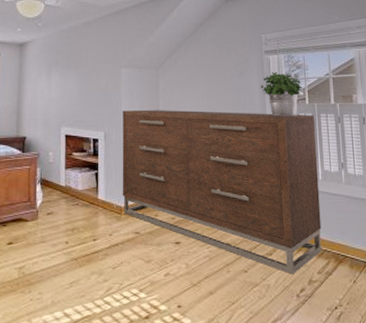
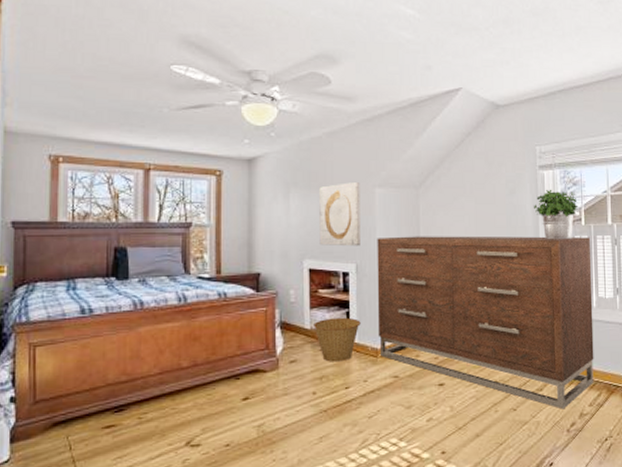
basket: none [68,177,107,216] -> present [314,317,361,362]
wall art: none [74,64,109,117] -> present [319,182,360,247]

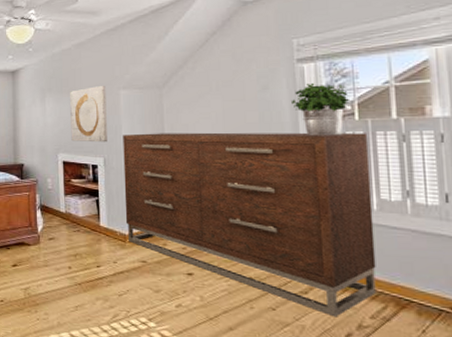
basket: present [314,317,361,362] -> none [68,204,109,243]

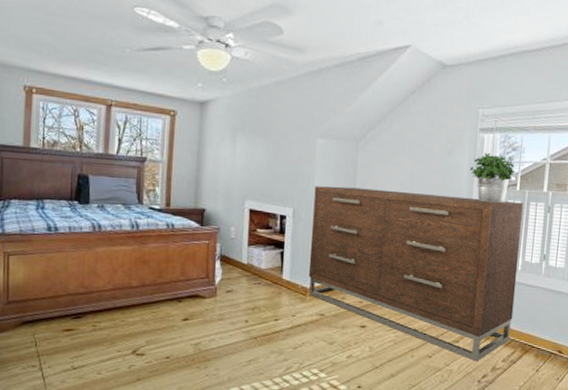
wall art: present [70,86,107,142] -> none [261,131,303,193]

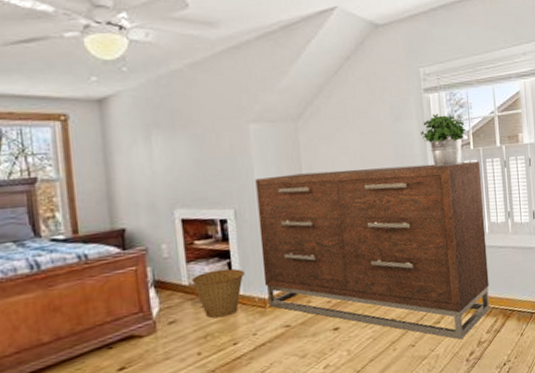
basket: none [250,256,293,296] -> present [192,268,245,319]

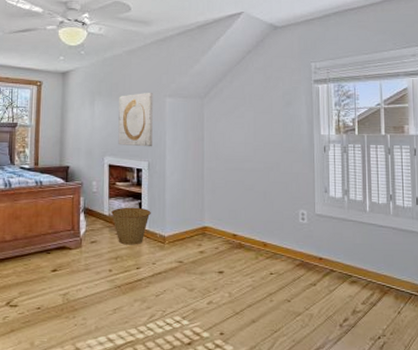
wall art: none [185,119,237,192] -> present [118,93,153,147]
dresser: present [255,161,490,340] -> none [165,139,367,305]
potted plant: present [421,113,467,168] -> none [309,101,353,148]

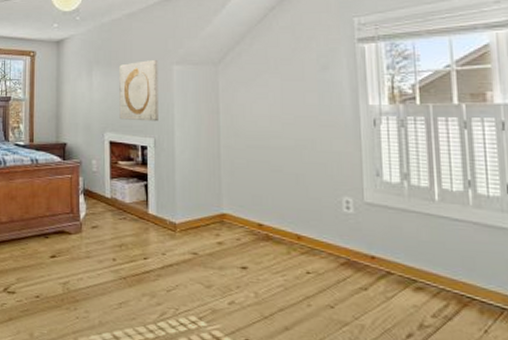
basket: present [111,207,151,245] -> none [114,189,159,232]

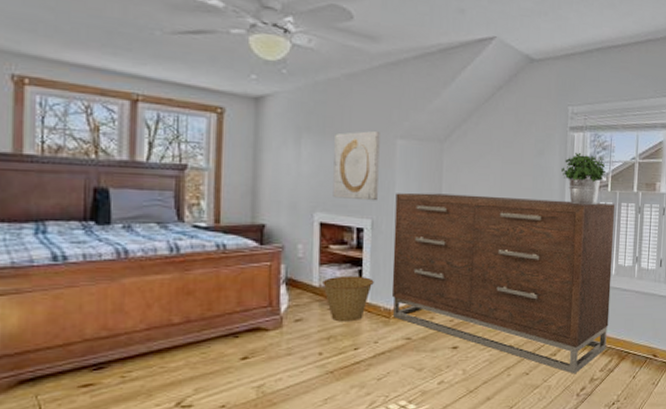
basket: none [114,189,159,232] -> present [323,275,374,322]
dresser: none [175,113,438,316] -> present [391,192,615,374]
potted plant: none [352,64,412,121] -> present [562,152,607,206]

